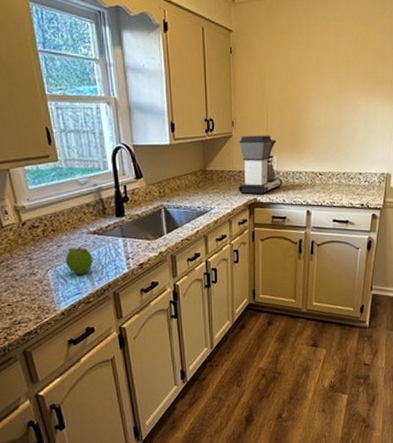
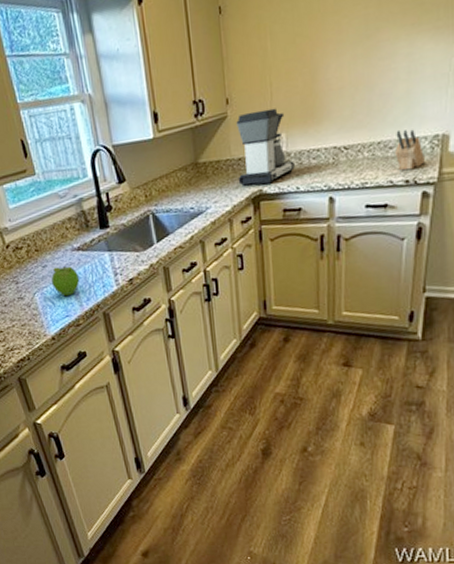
knife block: none [355,165,374,197] -> present [395,129,425,171]

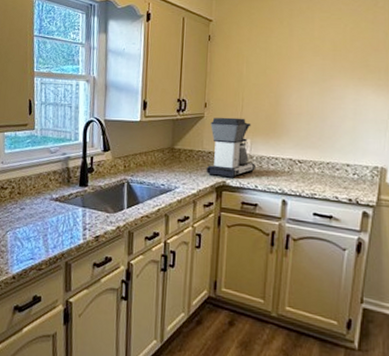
fruit: present [51,265,80,297] -> none [25,211,52,240]
knife block: present [395,129,425,171] -> none [341,156,366,191]

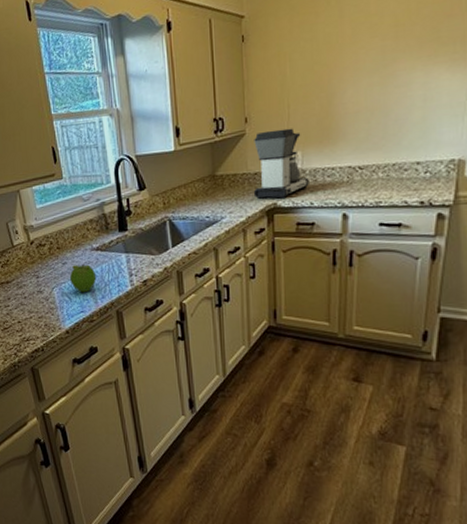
fruit: none [25,211,52,240] -> present [70,263,97,293]

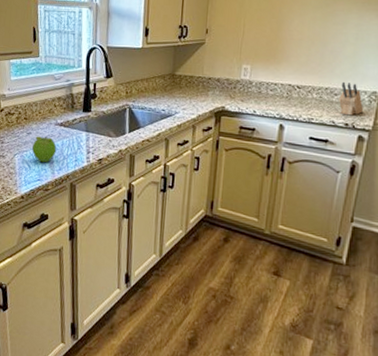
coffee maker: present [253,128,309,199] -> none [205,43,255,104]
knife block: none [410,153,440,192] -> present [339,81,363,116]

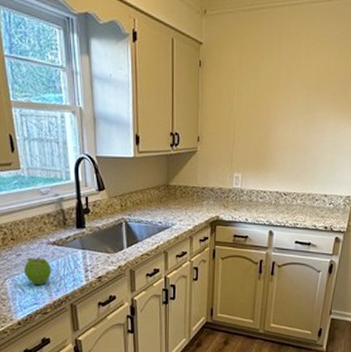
knife block: present [339,81,363,116] -> none [319,187,339,219]

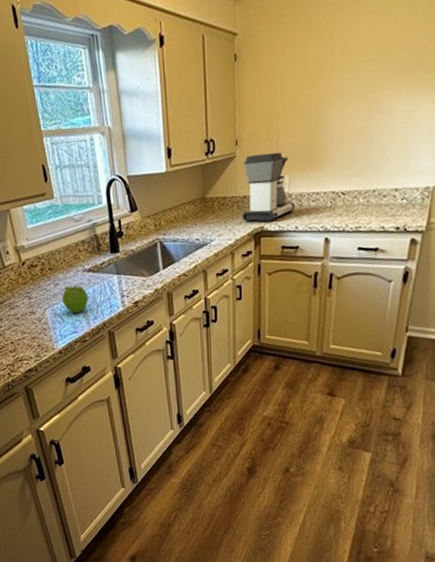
coffee maker: none [200,151,246,213] -> present [242,152,295,222]

